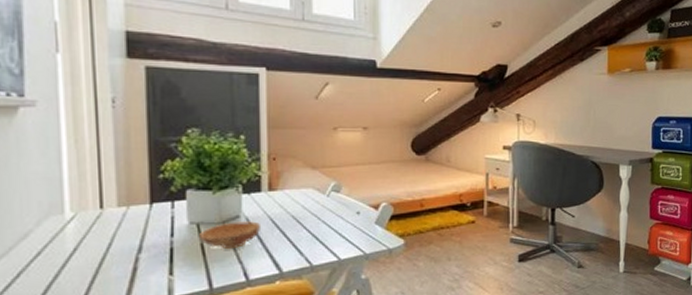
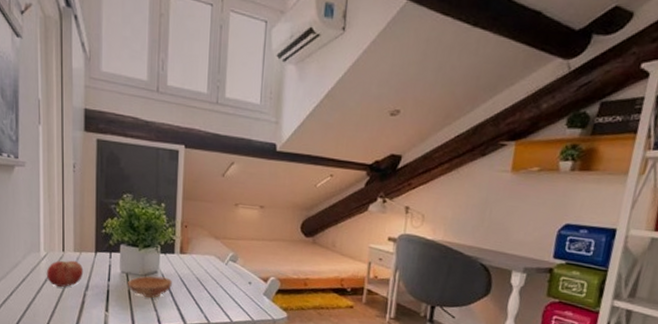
fruit: none [75,218,134,256] -> present [46,260,84,288]

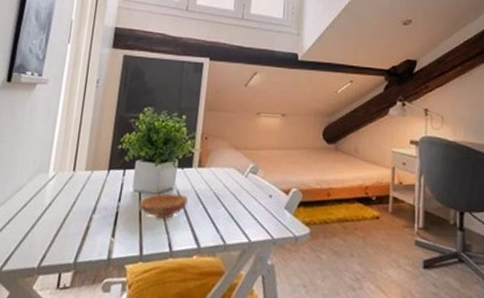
fruit: present [46,260,84,288] -> none [51,180,93,212]

